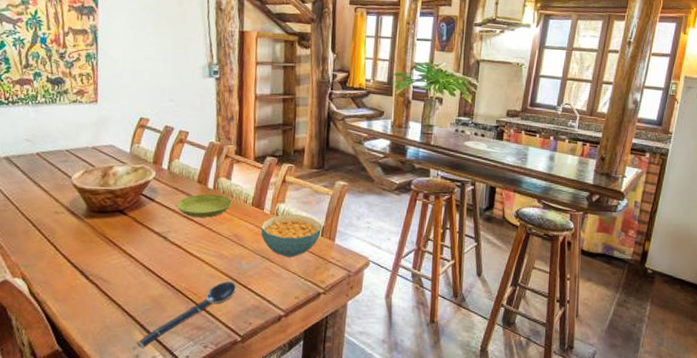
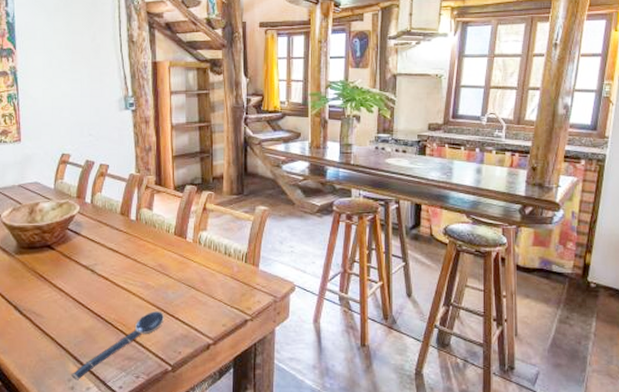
saucer: present [177,194,232,218] -> none [102,226,155,250]
cereal bowl: present [261,214,322,257] -> none [185,242,245,285]

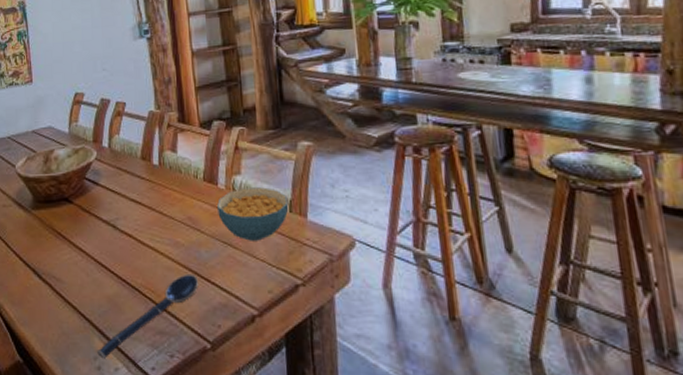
cereal bowl: none [185,242,245,285] -> present [217,187,289,241]

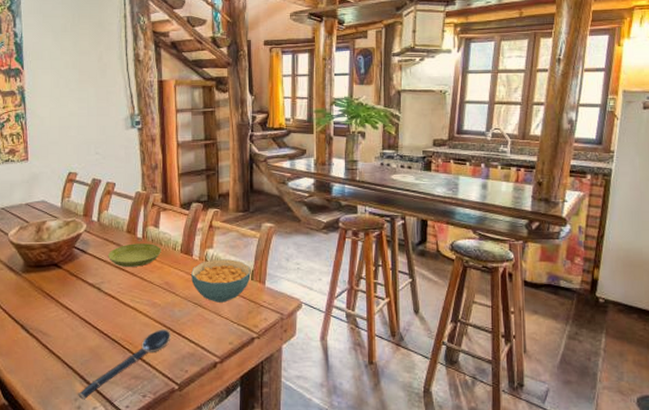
saucer: none [122,171,181,201] -> present [108,243,161,268]

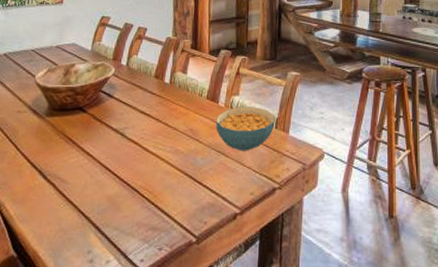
spoon: present [77,329,171,400] -> none [90,177,193,252]
saucer: present [108,243,161,268] -> none [134,89,188,114]

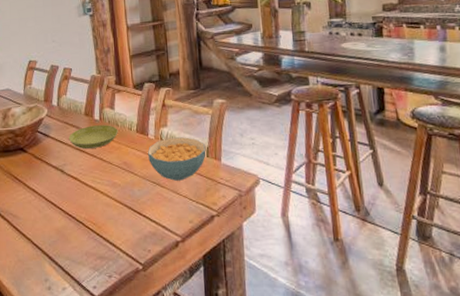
saucer: none [134,89,188,114] -> present [69,125,118,150]

